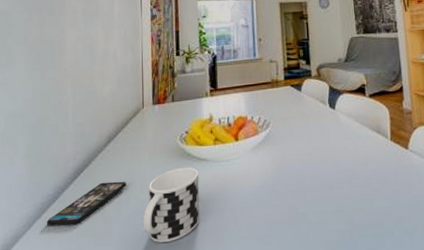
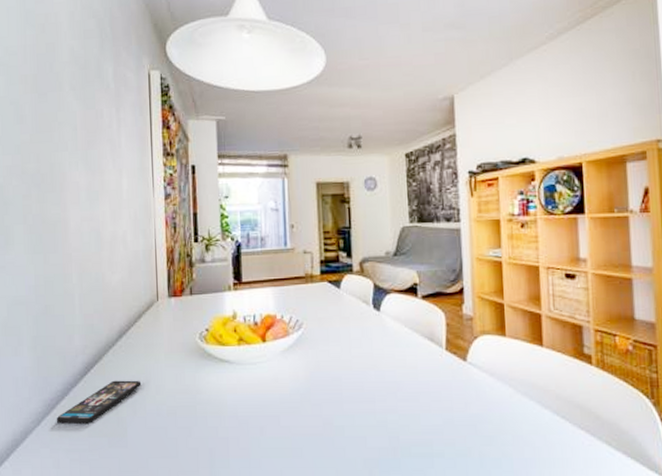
cup: present [143,167,200,243] -> none [159,369,223,449]

